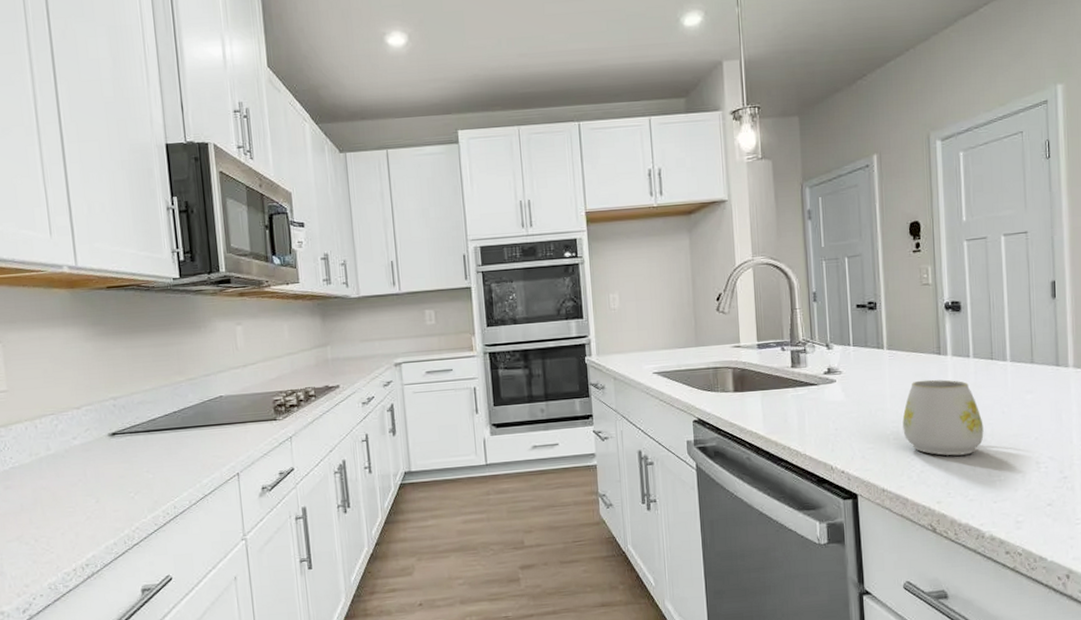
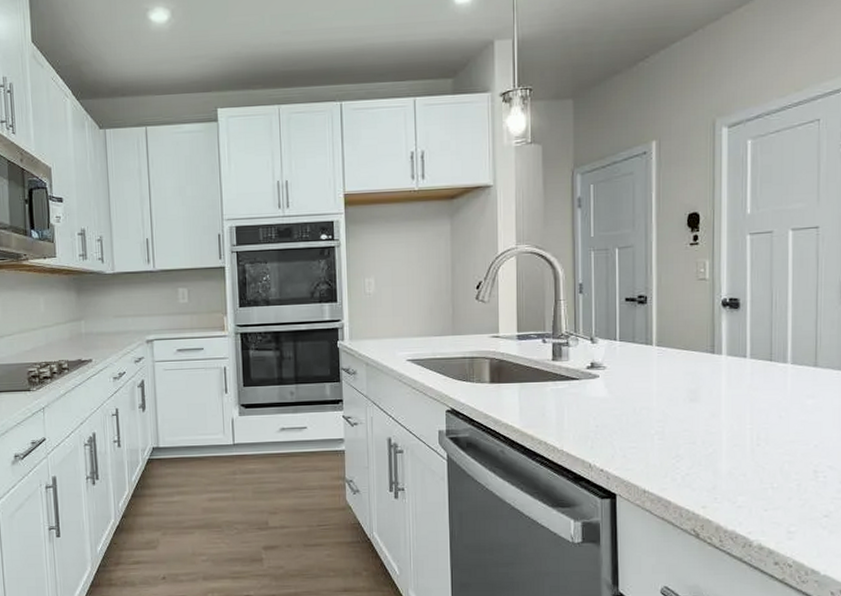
mug: present [902,379,984,456] -> none [669,379,758,460]

